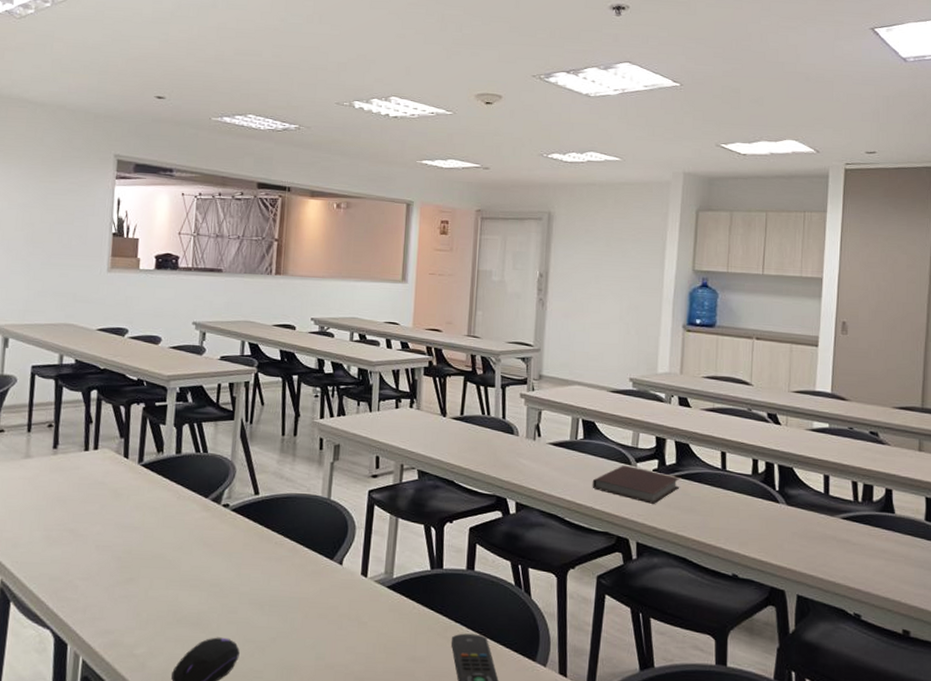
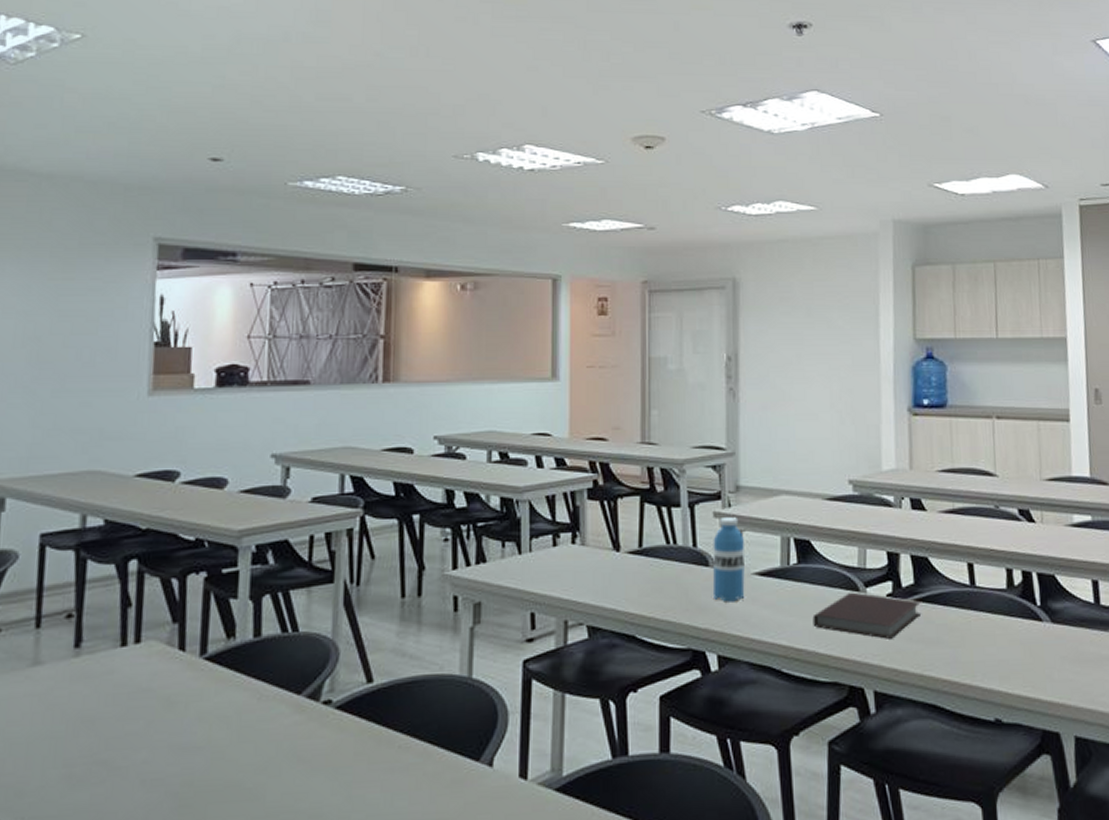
water bottle: none [516,398,543,463] -> present [713,517,745,602]

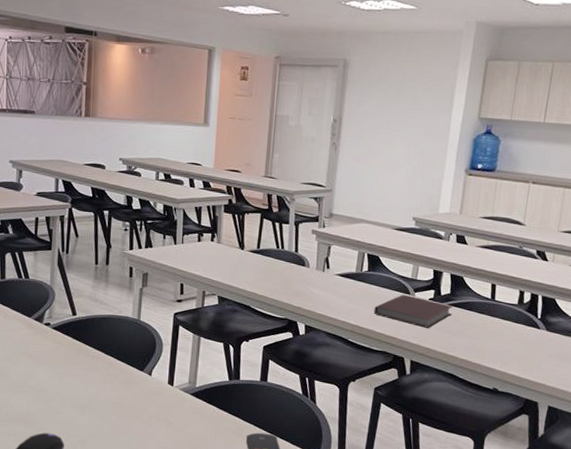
water bottle: present [713,517,745,602] -> none [306,234,332,292]

